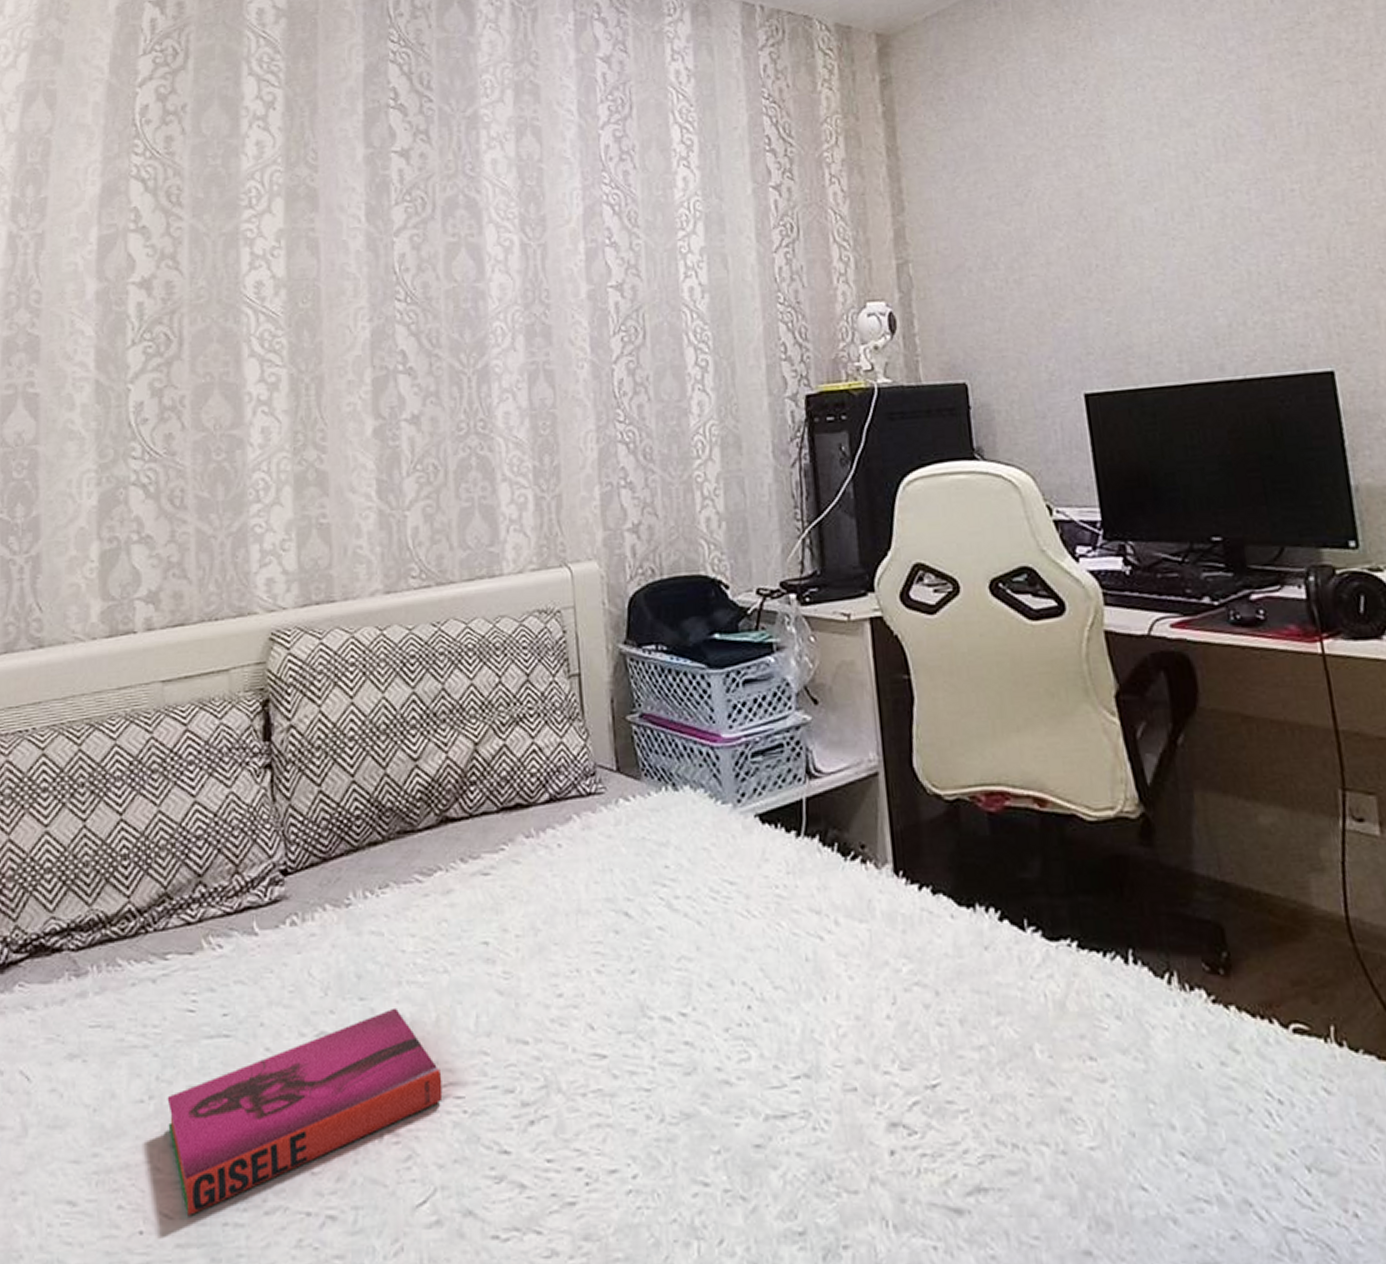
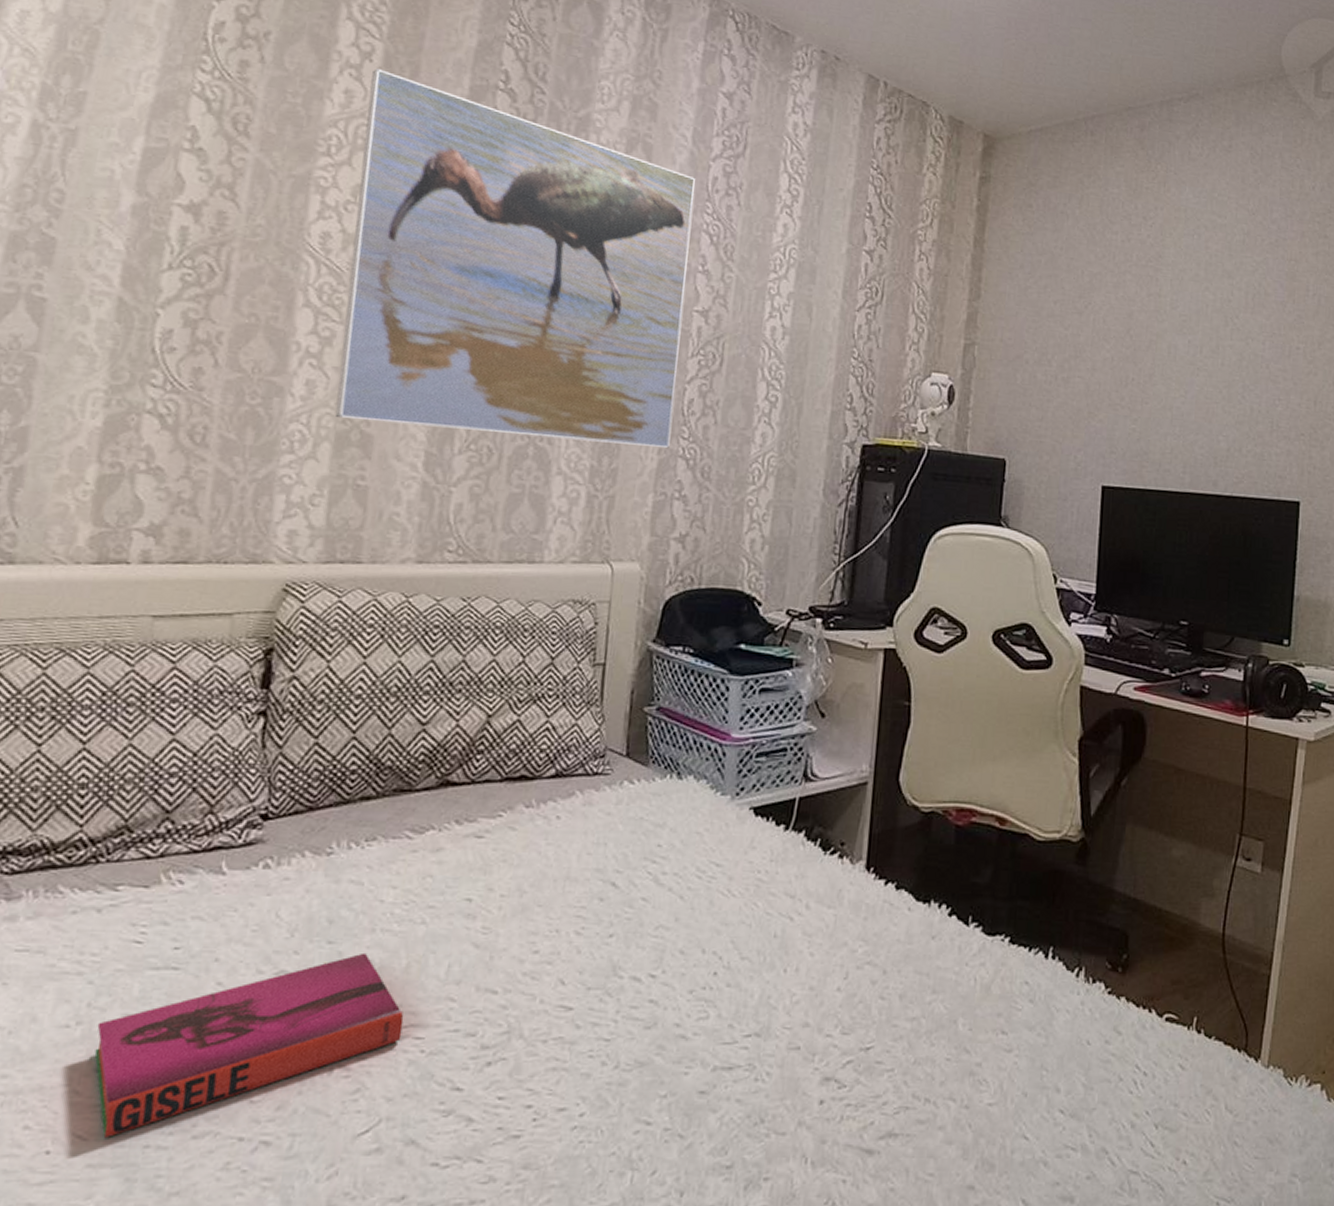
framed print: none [277,114,607,460] -> present [335,69,697,449]

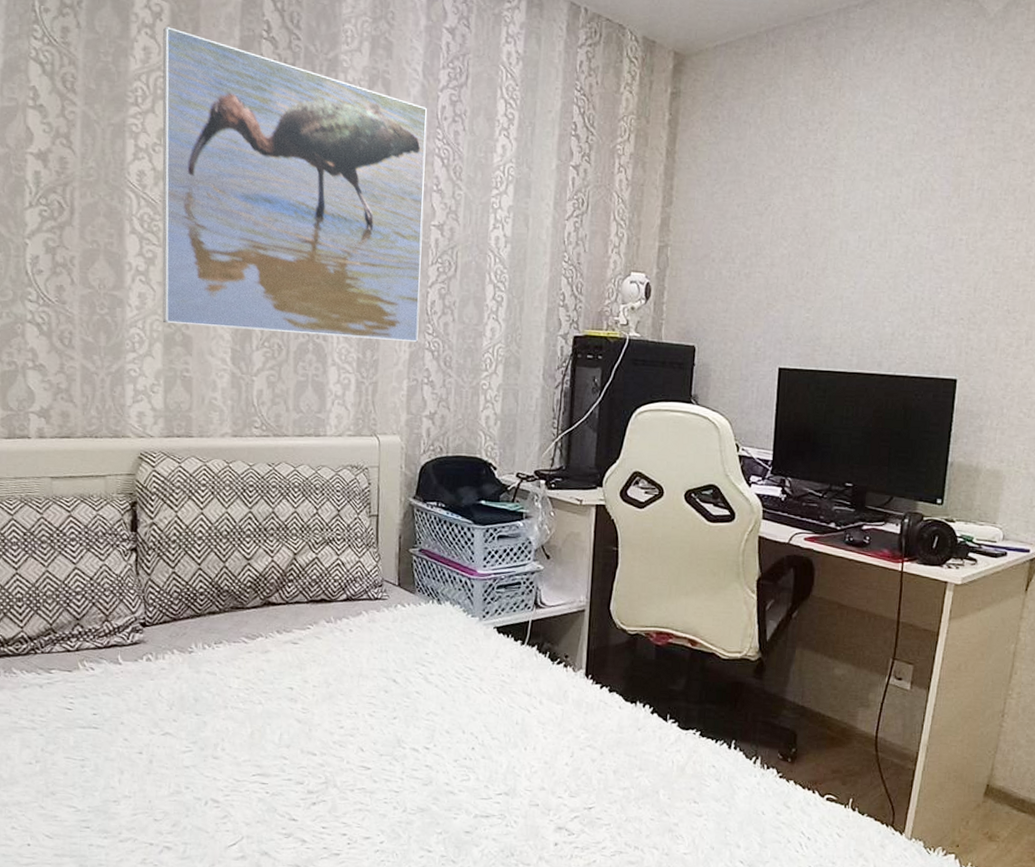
hardback book: present [94,952,404,1137] -> none [49,722,253,838]

